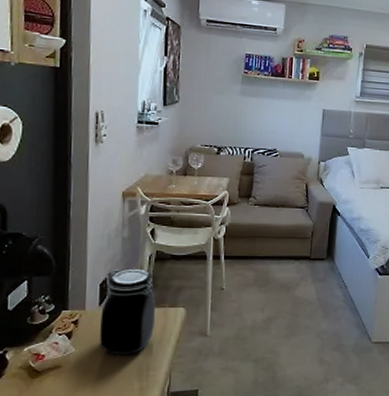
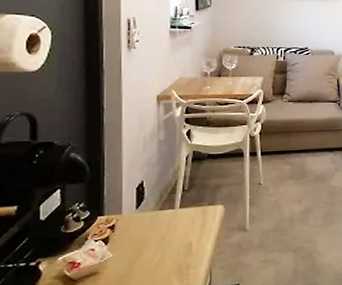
jar: present [100,268,156,354] -> none [138,169,194,256]

